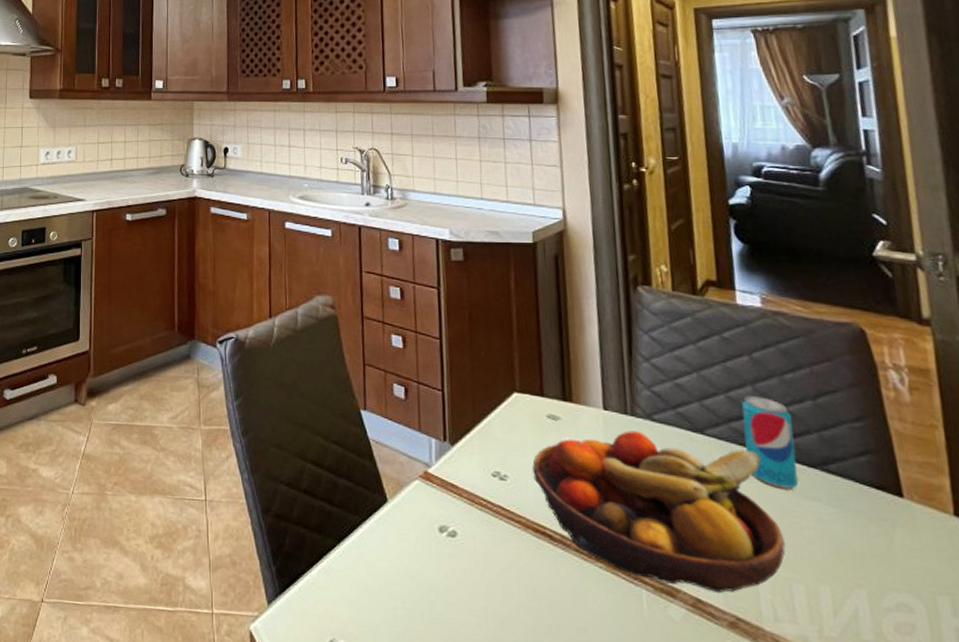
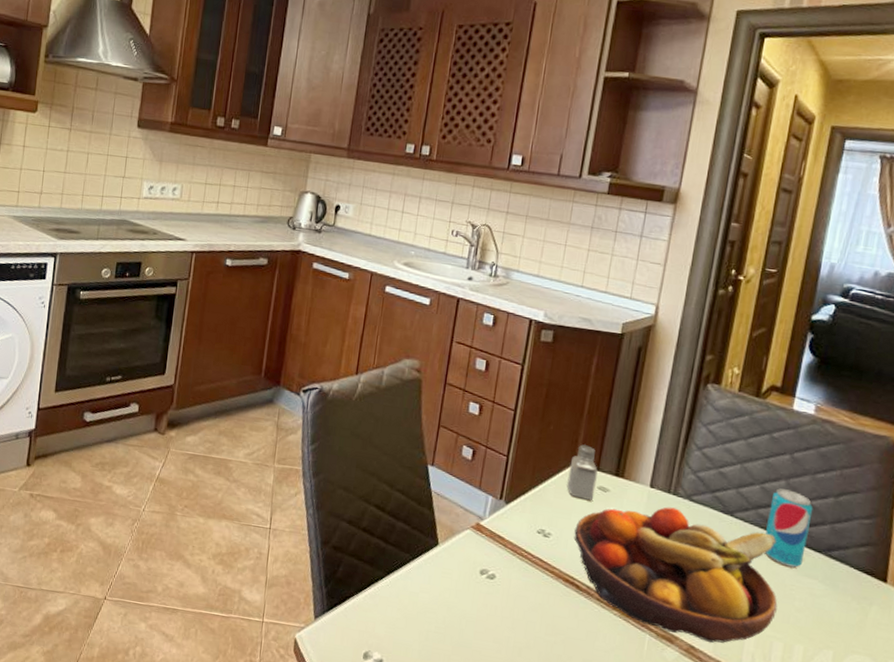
saltshaker: none [511,369,545,432] -> present [567,444,598,500]

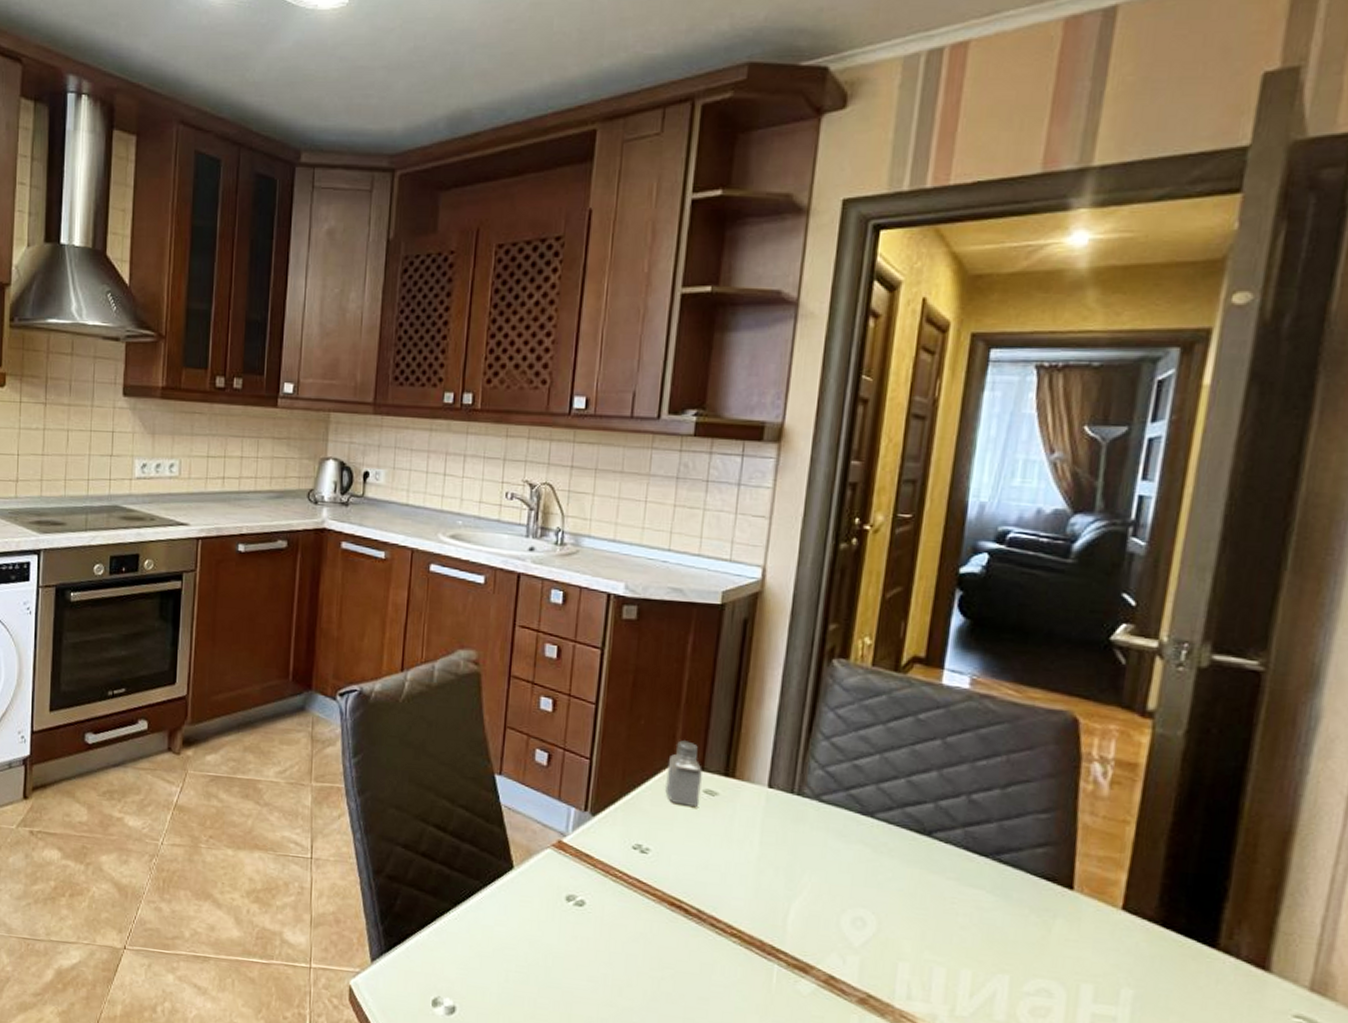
fruit bowl: present [574,507,778,643] -> none [678,810,936,971]
beverage can: present [765,488,814,568] -> none [916,781,975,877]

